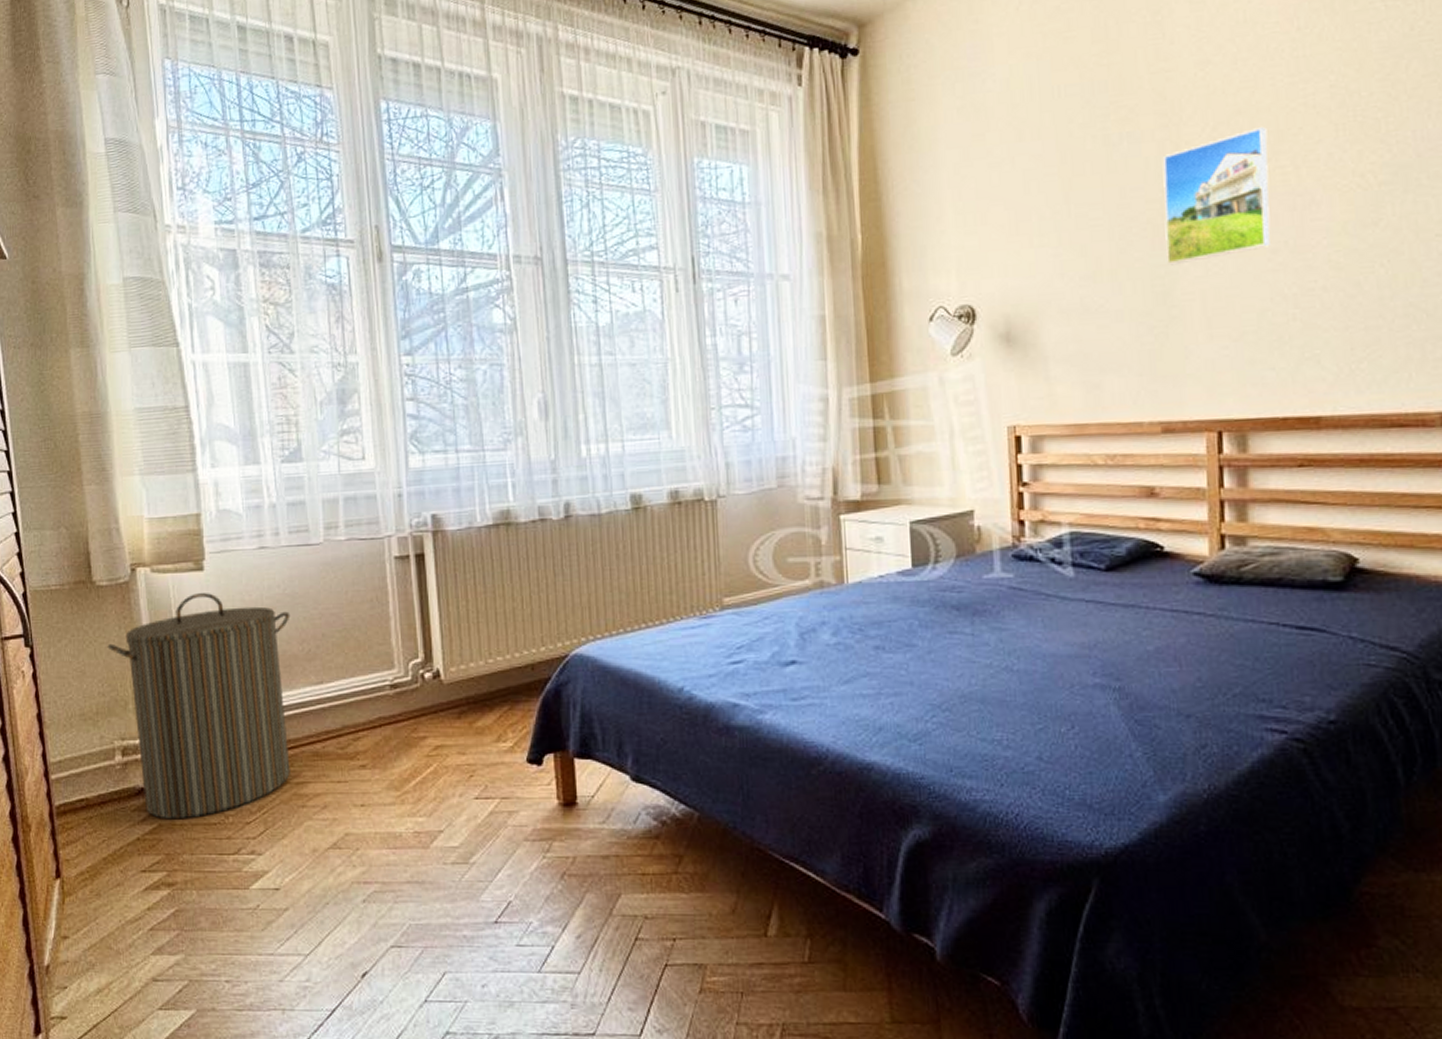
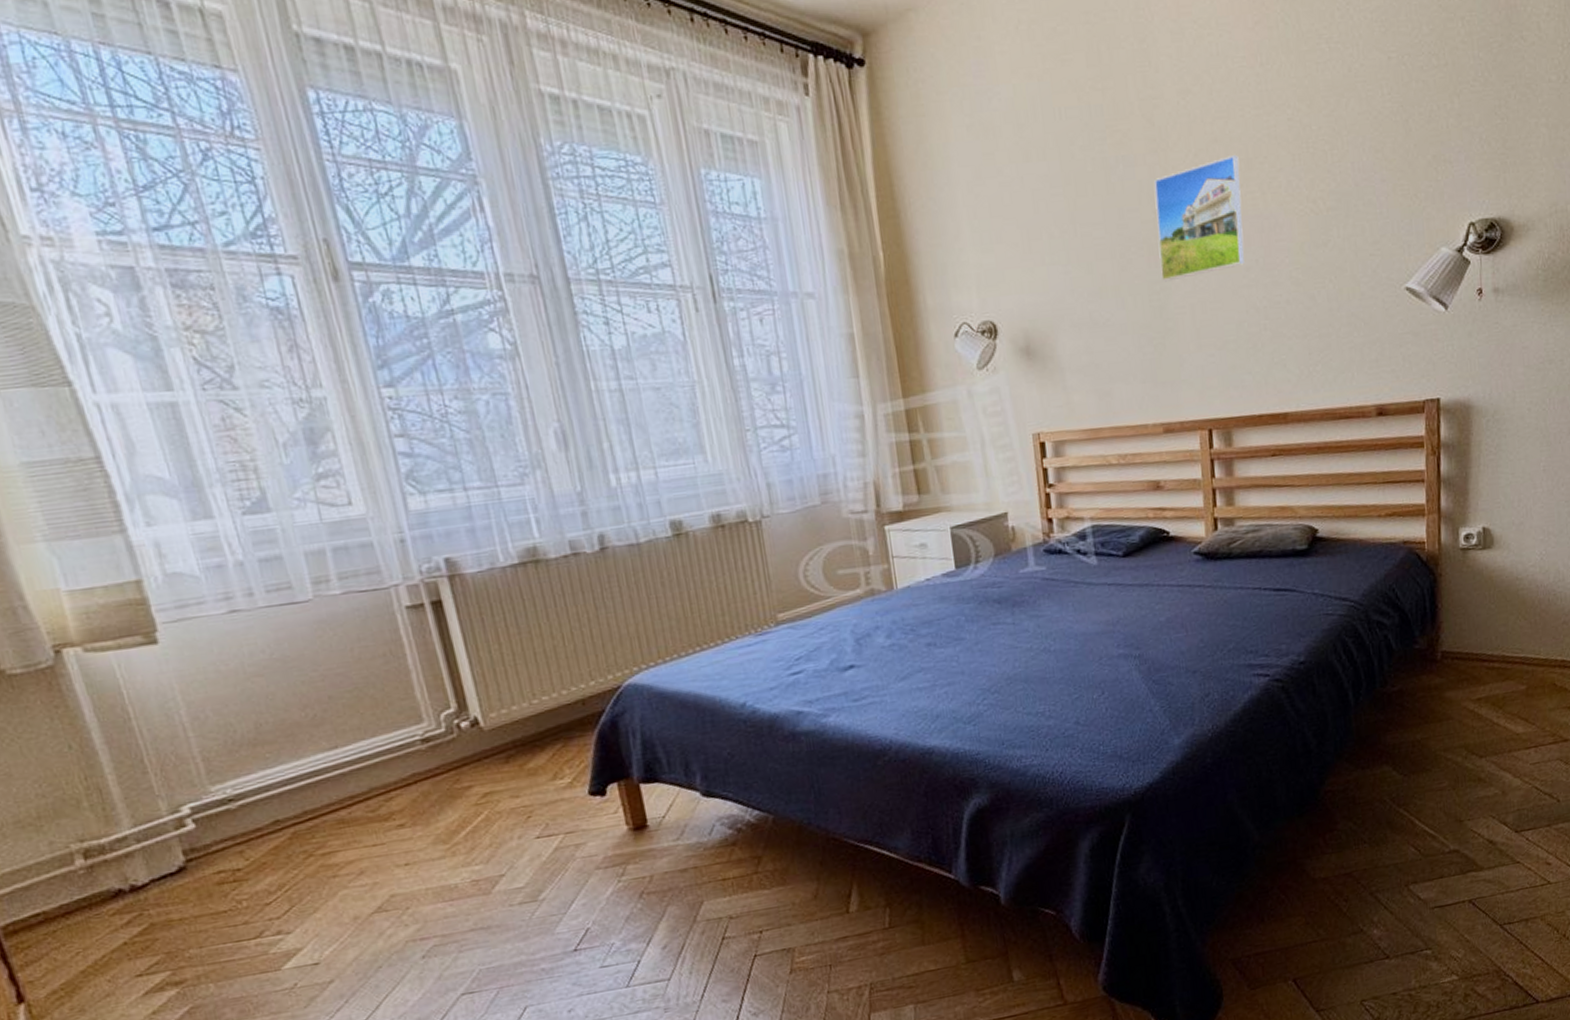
laundry hamper: present [107,593,291,820] -> none [37,667,312,918]

